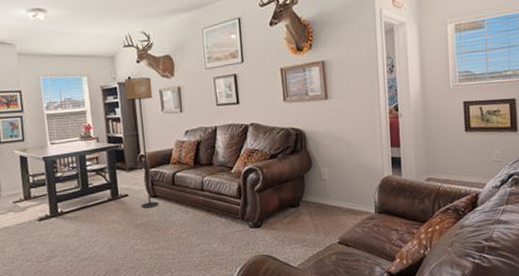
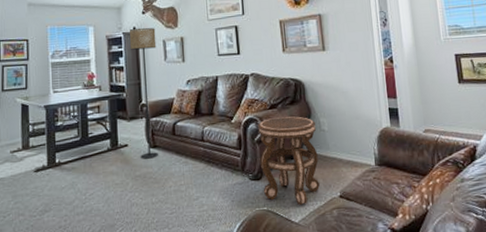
side table: none [257,166,319,251] -> present [258,116,320,205]

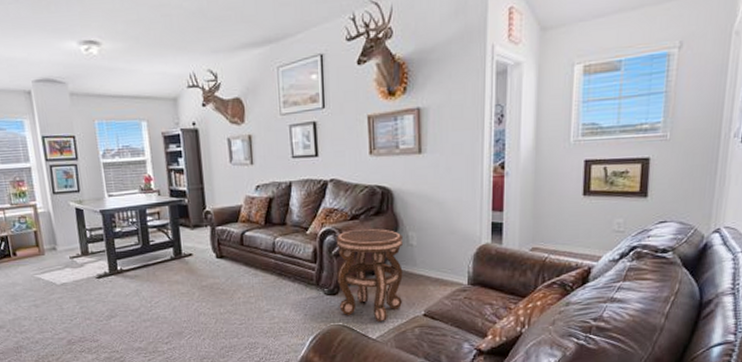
floor lamp: present [130,27,158,159] -> none [189,123,225,270]

